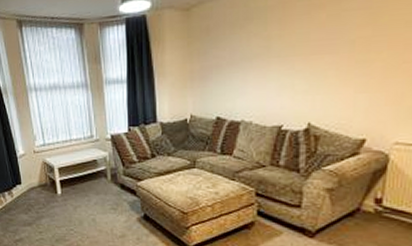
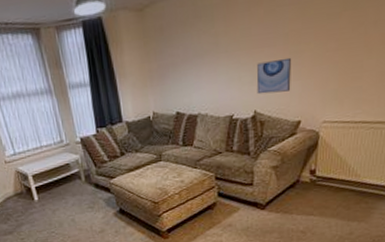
wall art: none [312,67,358,106] -> present [256,57,292,95]

